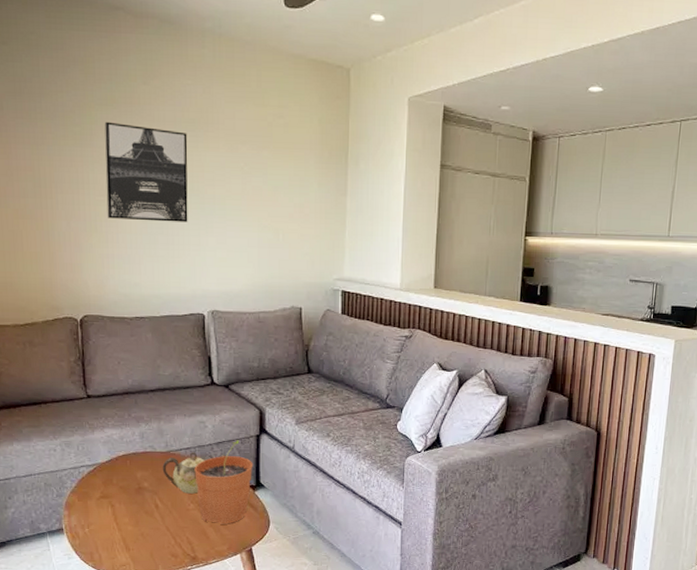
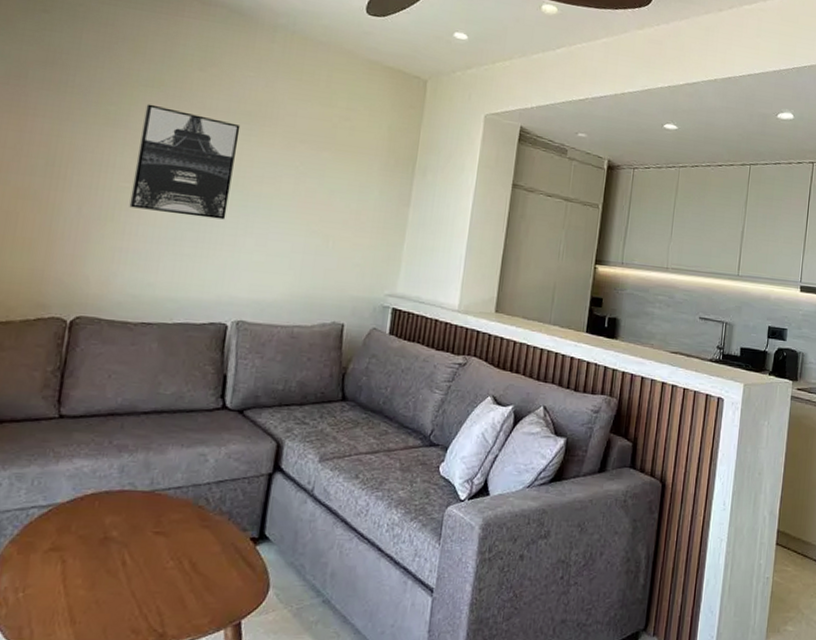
teapot: present [162,452,226,494] -> none [140,492,227,547]
plant pot: present [194,440,253,524] -> none [180,479,260,589]

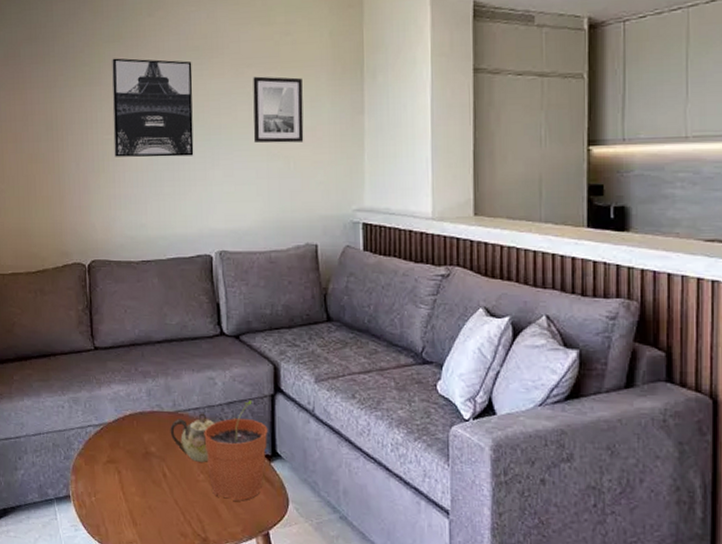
teapot: none [140,492,227,547] -> present [170,413,238,462]
plant pot: none [180,479,260,589] -> present [204,400,268,501]
wall art: none [294,152,355,224] -> present [253,76,304,143]

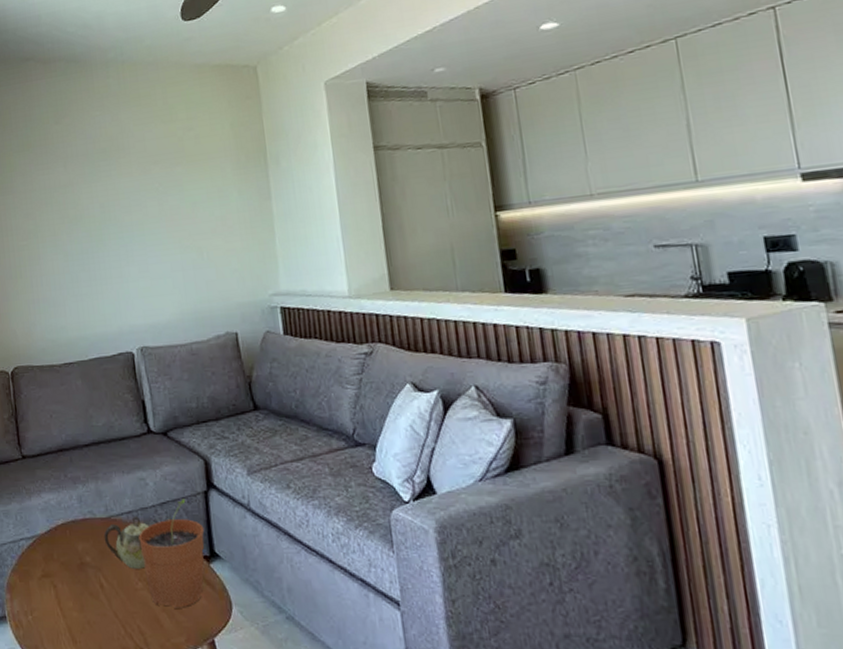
wall art: present [112,58,194,157] -> none [23,163,109,262]
wall art: present [253,76,304,143] -> none [160,170,215,237]

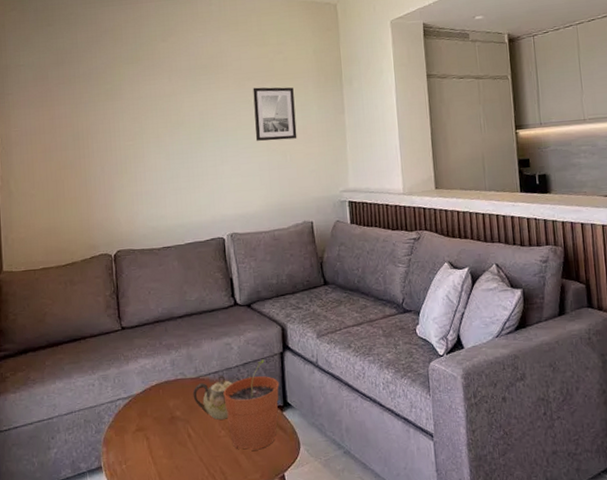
wall art: none [160,170,215,237] -> present [253,87,297,141]

